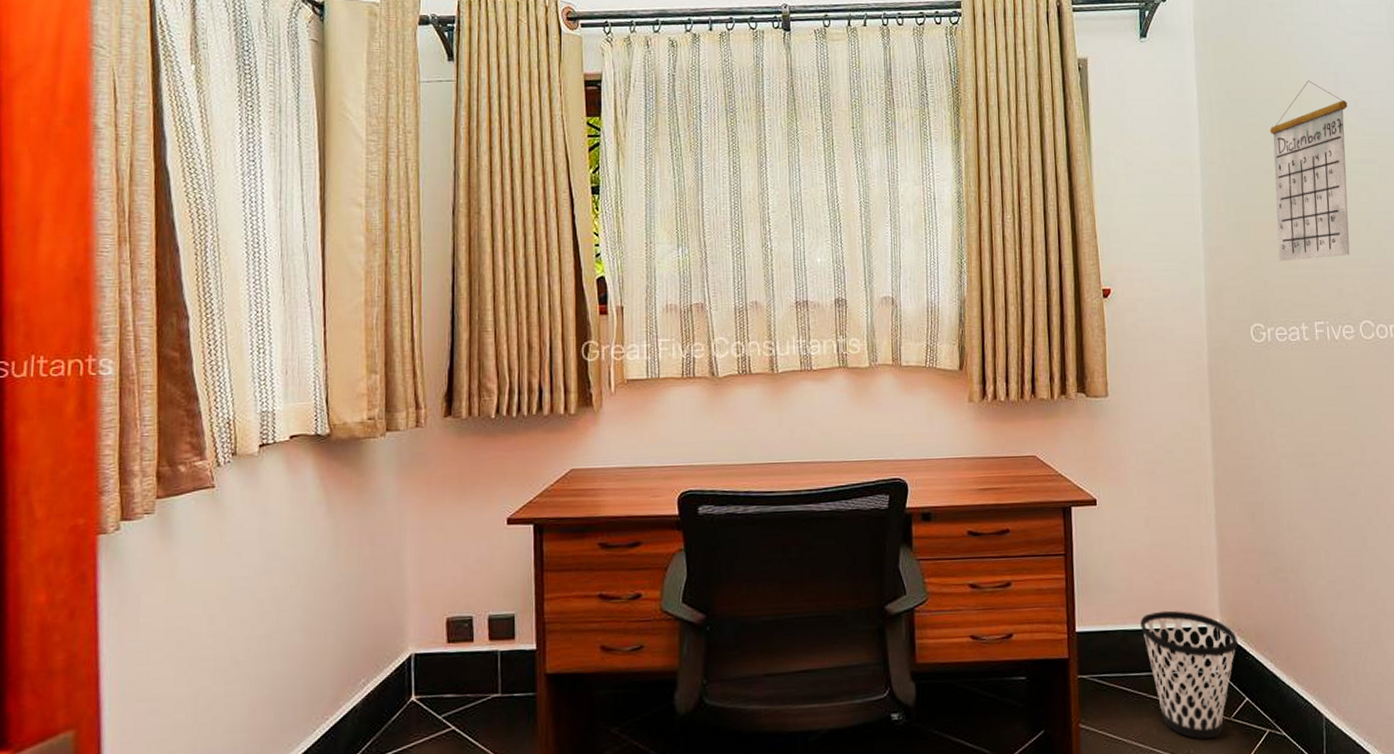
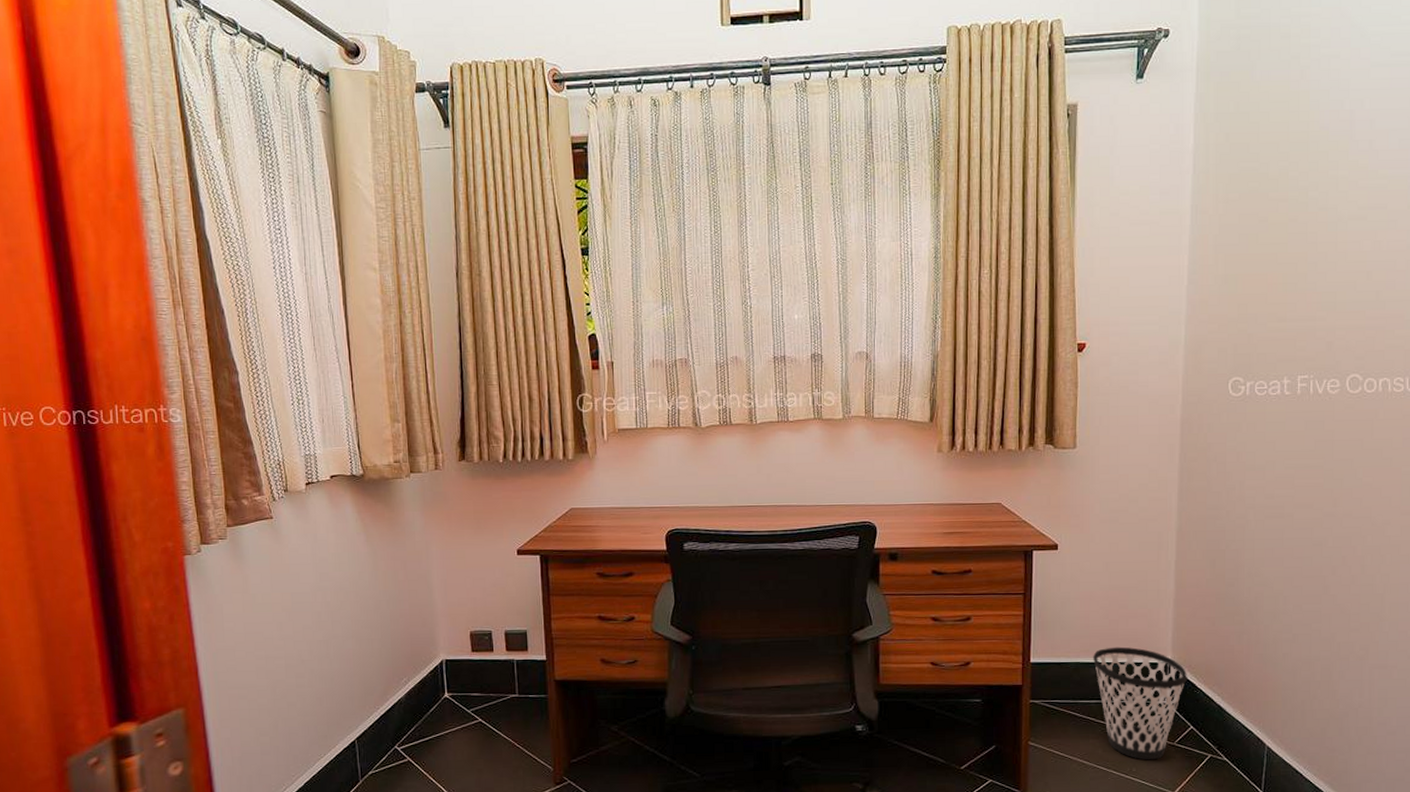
calendar: present [1269,81,1350,261] -> none [1266,120,1361,314]

